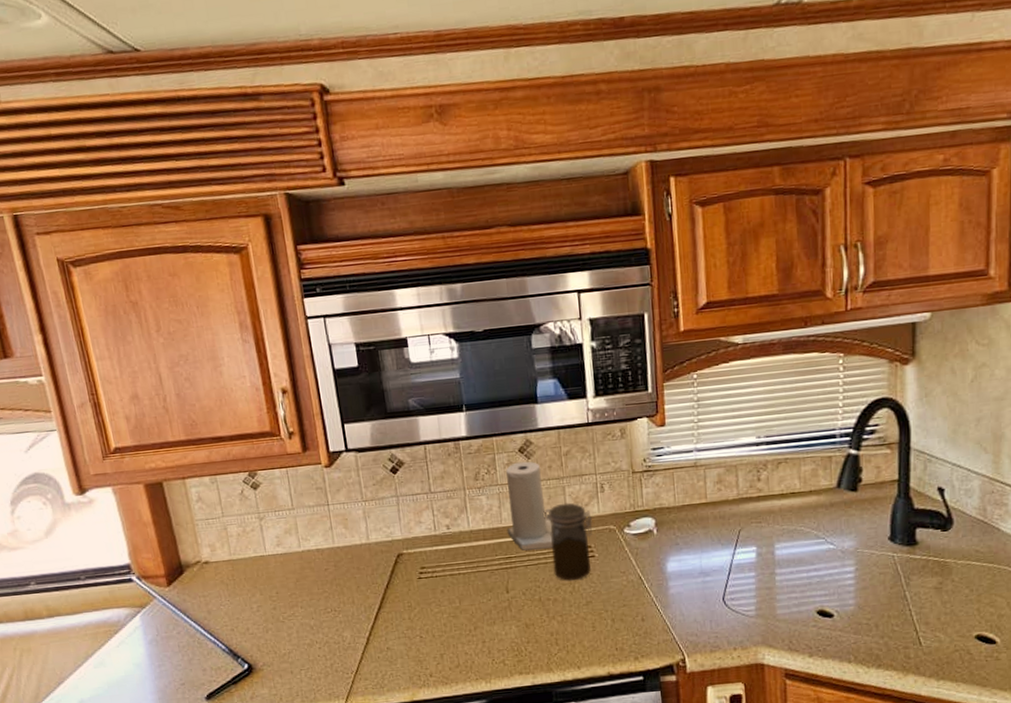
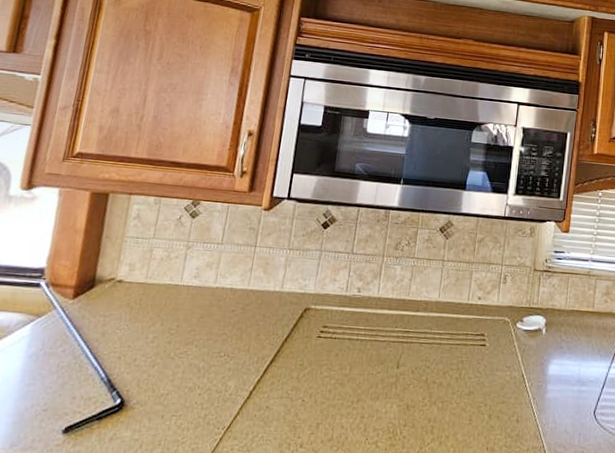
paper towel: present [505,461,554,551] -> none [411,240,455,329]
jar: present [543,502,593,580] -> none [445,287,492,367]

